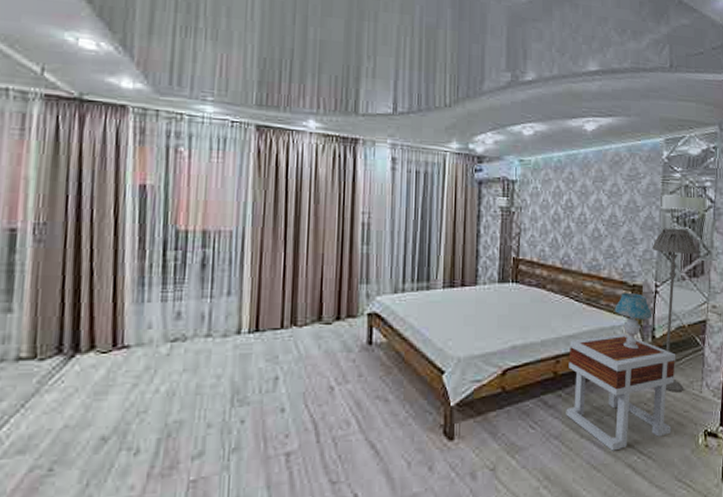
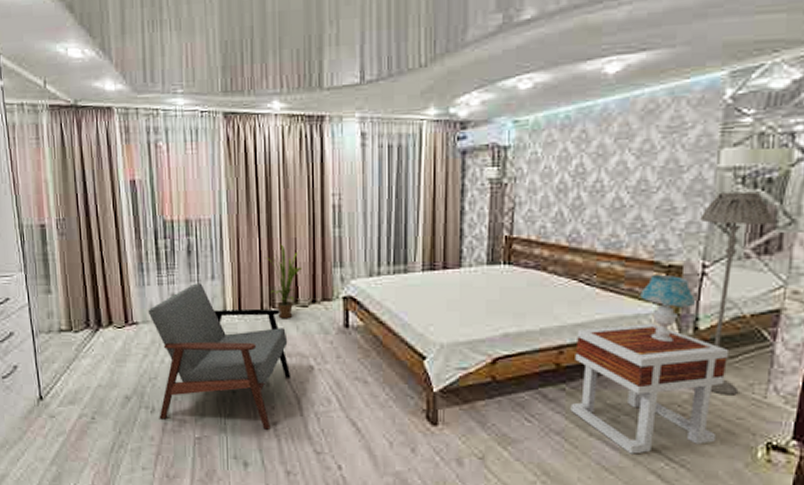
armchair: none [144,298,310,463] -> present [148,282,291,430]
house plant: none [288,258,329,338] -> present [264,242,303,319]

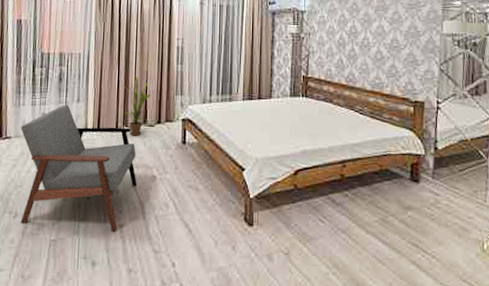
side table: present [570,323,728,454] -> none [352,144,458,248]
table lamp: present [640,274,696,343] -> none [397,107,435,159]
floor lamp: present [700,191,774,395] -> none [433,50,480,200]

